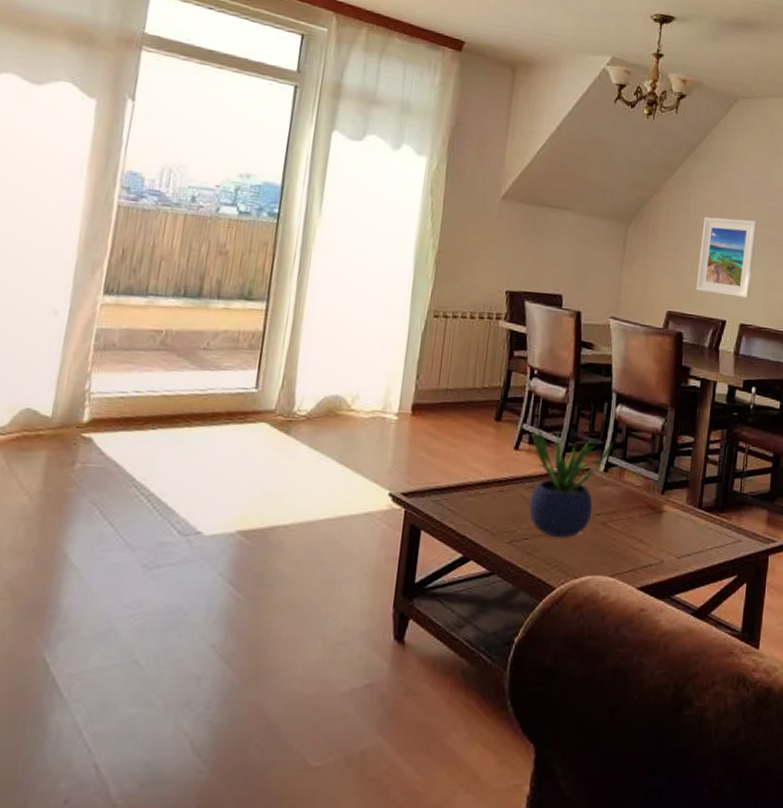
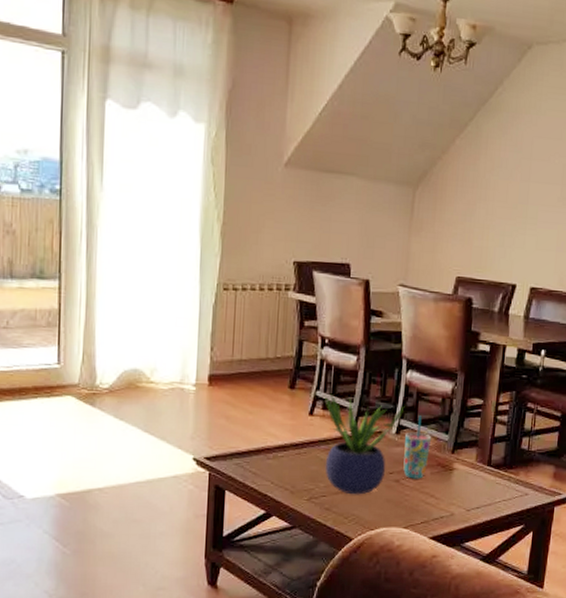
cup: none [610,452,641,522] -> present [403,415,432,479]
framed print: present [695,216,758,299] -> none [485,177,551,262]

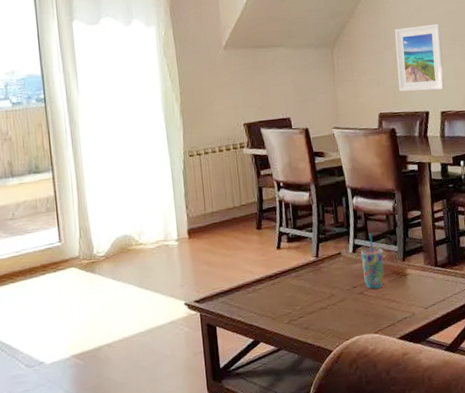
potted plant: present [324,393,405,495] -> none [286,227,356,313]
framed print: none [485,177,551,262] -> present [395,23,445,92]

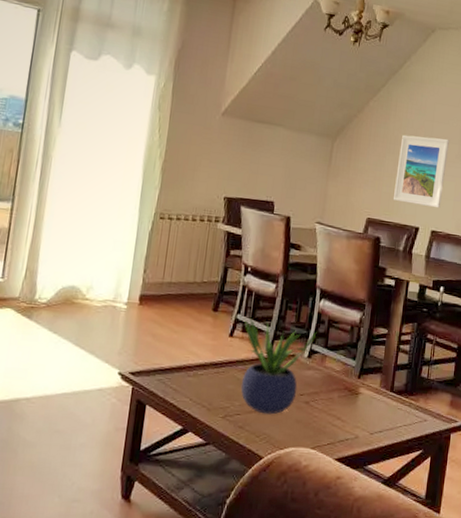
potted plant: none [286,227,356,313] -> present [240,317,317,415]
cup: present [361,233,384,289] -> none [313,341,340,402]

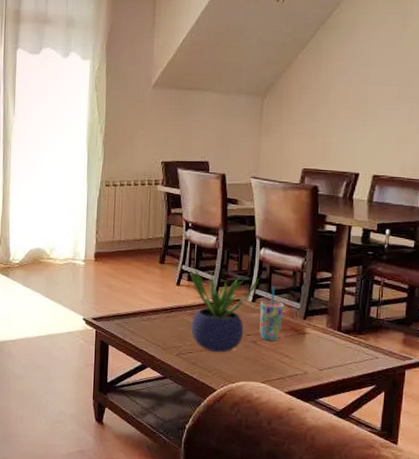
cup: none [313,341,340,402] -> present [259,286,285,341]
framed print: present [393,134,450,209] -> none [329,81,389,153]

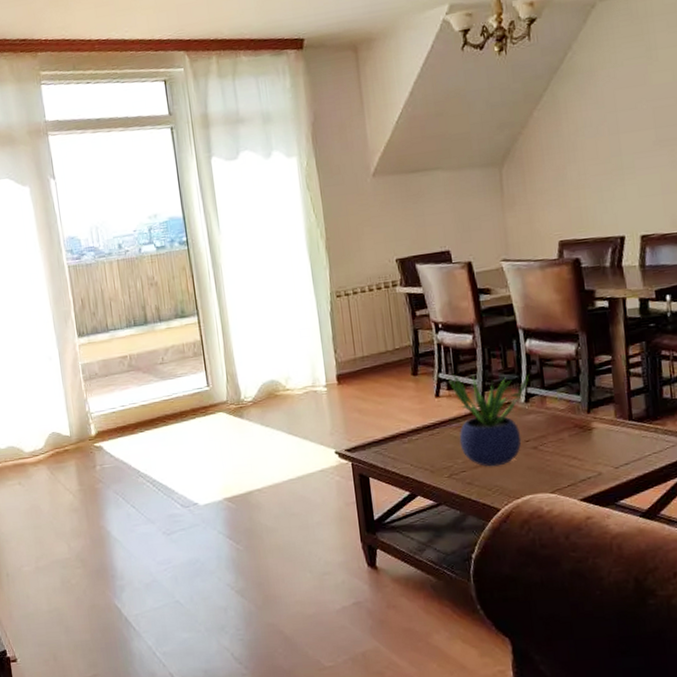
cup: present [259,286,285,341] -> none [535,381,564,444]

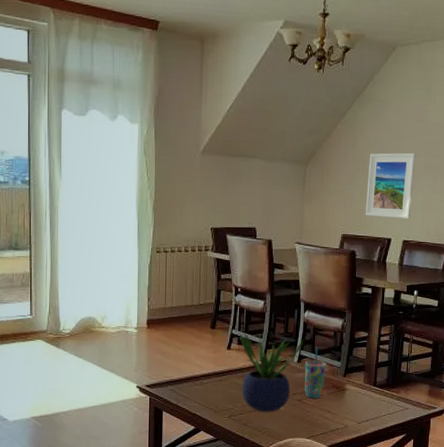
cup: none [535,381,564,444] -> present [305,347,327,398]
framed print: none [580,126,647,214] -> present [365,152,416,219]

